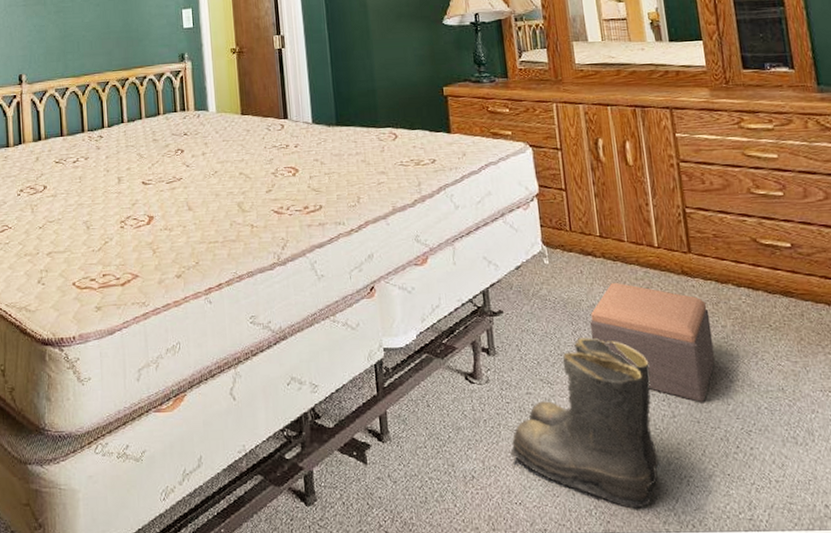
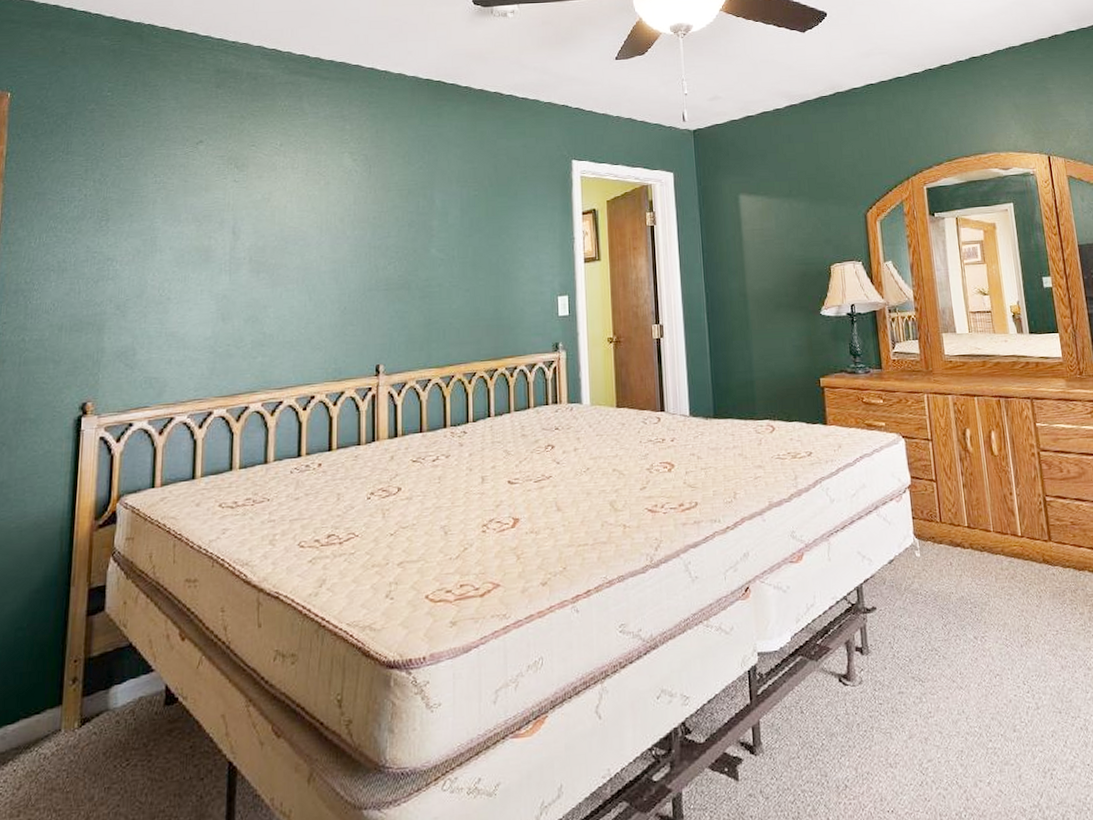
boots: present [510,337,660,509] -> none [883,631,1026,808]
footstool: present [589,282,716,403] -> none [958,573,1075,693]

